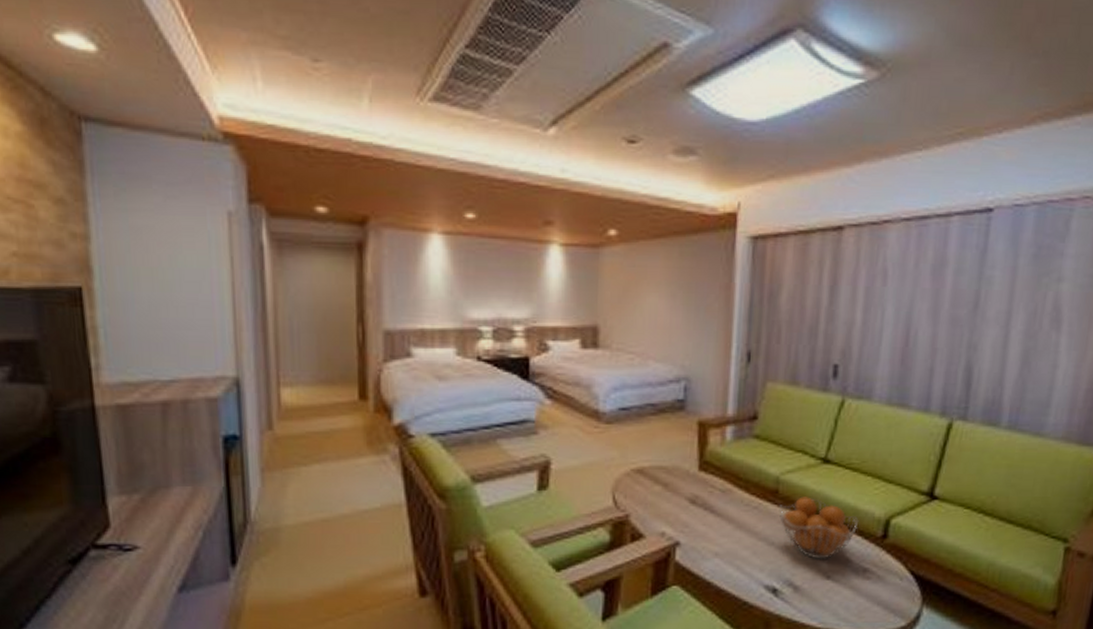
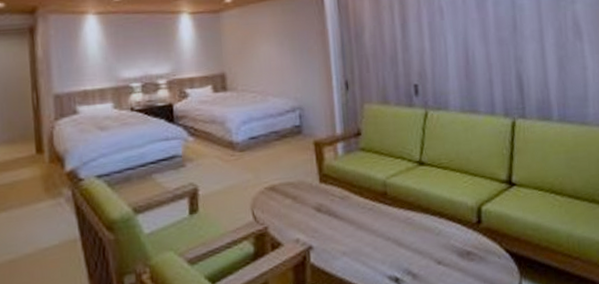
fruit basket: present [779,497,859,559] -> none [389,195,456,248]

